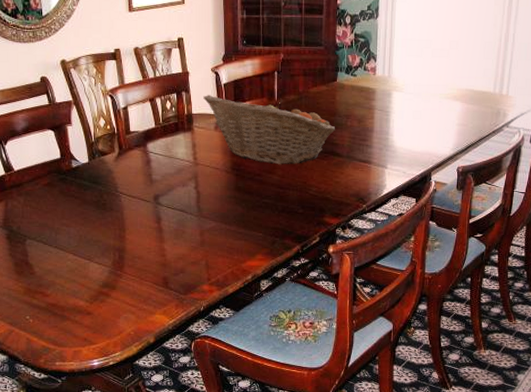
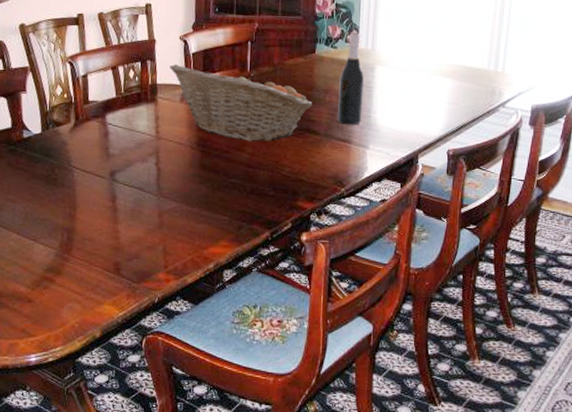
wine bottle: none [359,60,382,147] -> present [338,32,365,125]

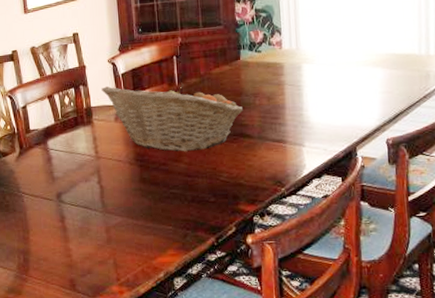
wine bottle: present [338,32,365,125] -> none [267,34,294,126]

